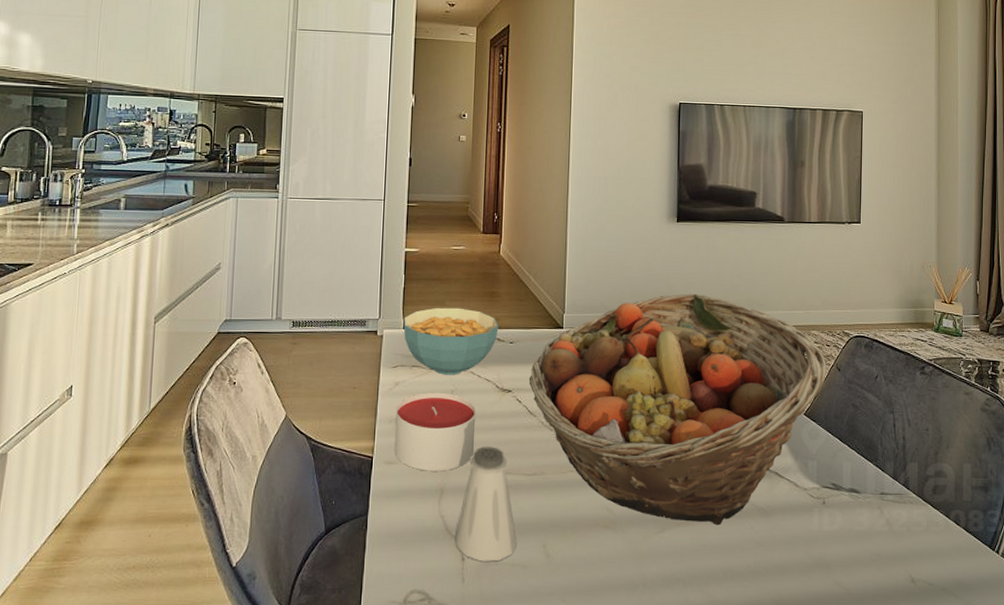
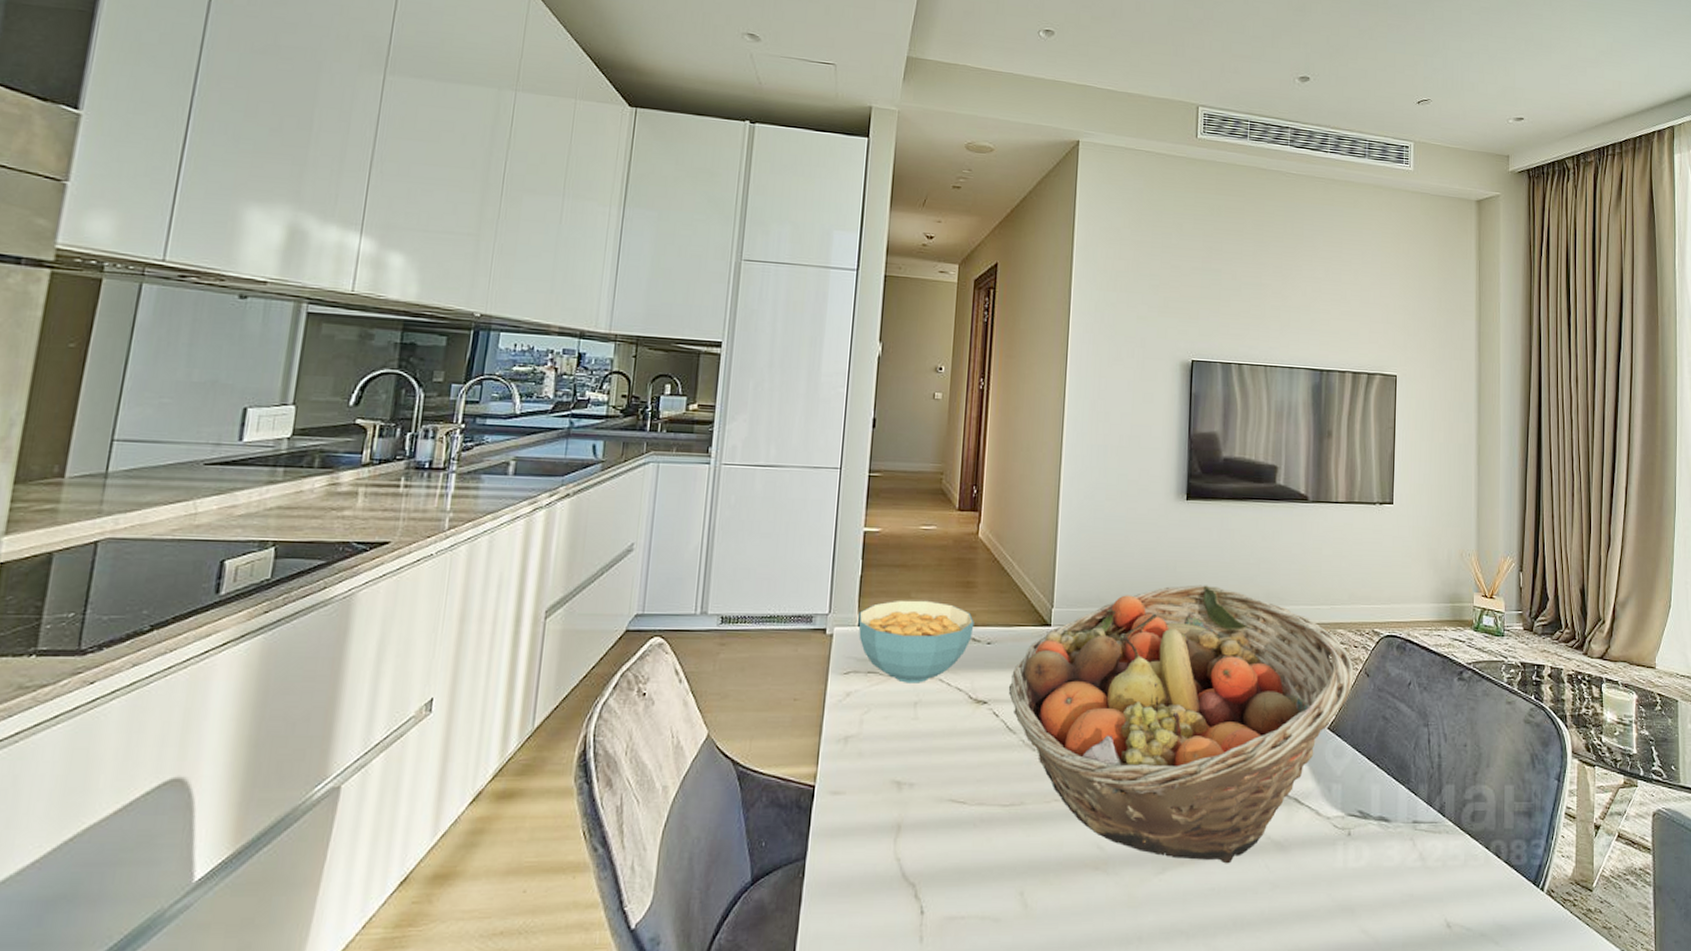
candle: present [394,393,476,471] -> none [841,705,944,803]
saltshaker: present [455,446,518,562] -> none [913,771,989,915]

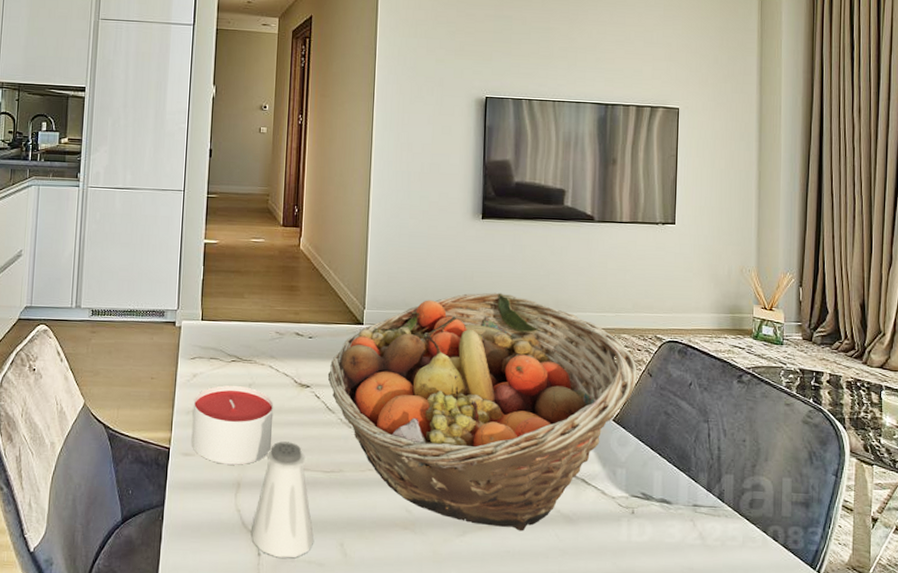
candle: none [841,705,944,803] -> present [191,385,274,465]
cereal bowl: present [858,600,974,683] -> none [201,300,298,369]
saltshaker: none [913,771,989,915] -> present [251,441,314,558]

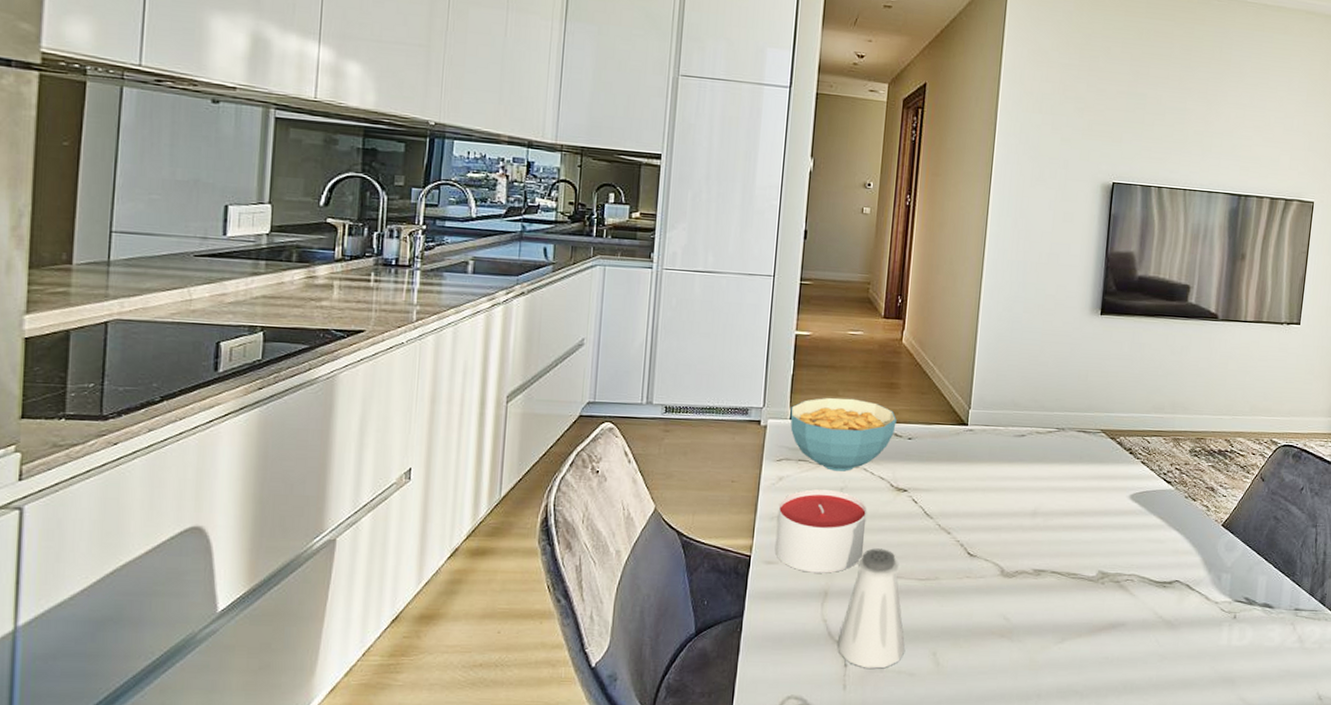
cereal bowl: none [201,300,298,369] -> present [790,397,897,472]
fruit basket: present [327,292,638,531] -> none [927,393,1251,638]

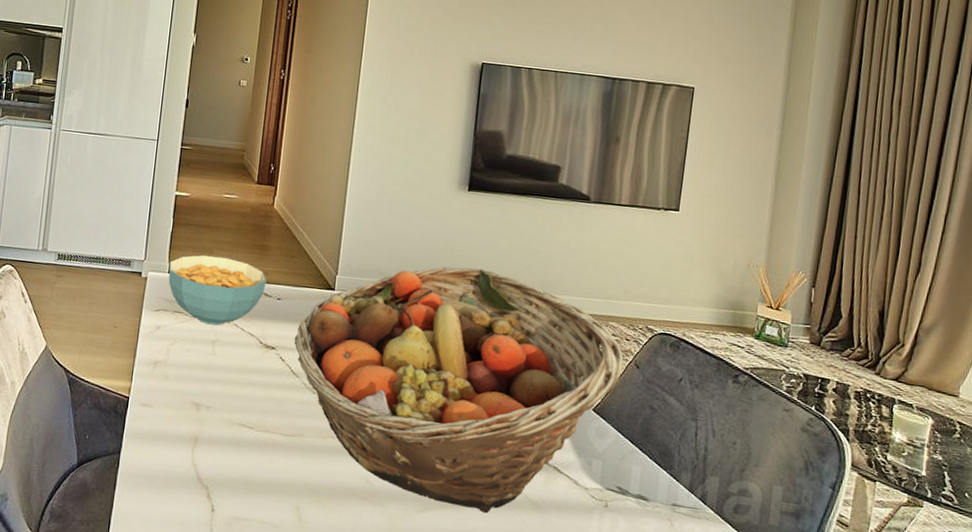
candle: present [774,489,867,573] -> none [151,340,237,421]
saltshaker: present [838,548,906,669] -> none [206,400,270,517]
fruit basket: none [927,393,1251,638] -> present [294,266,625,514]

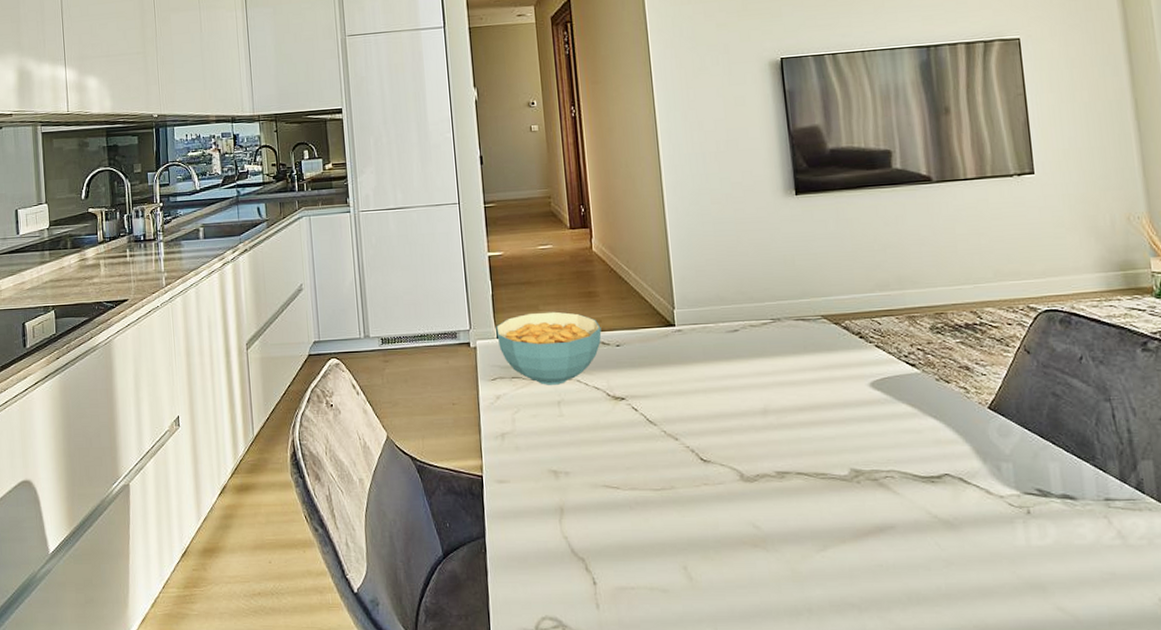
fruit basket: present [294,266,625,514] -> none [642,275,1013,542]

